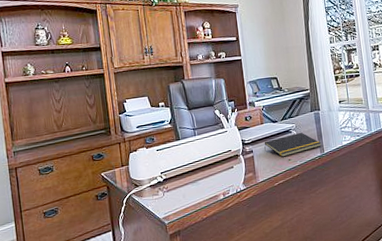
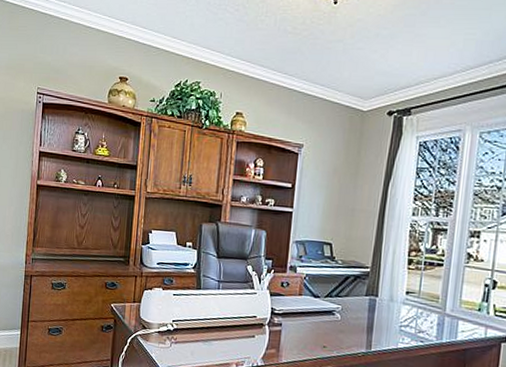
notepad: present [264,132,322,157] -> none [296,316,370,342]

